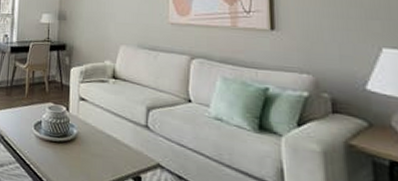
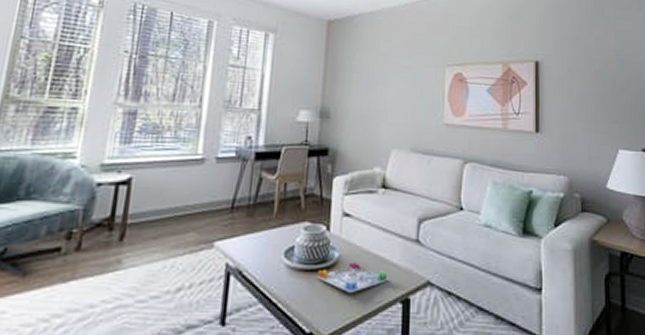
board game: none [59,139,120,165] -> present [316,262,388,294]

